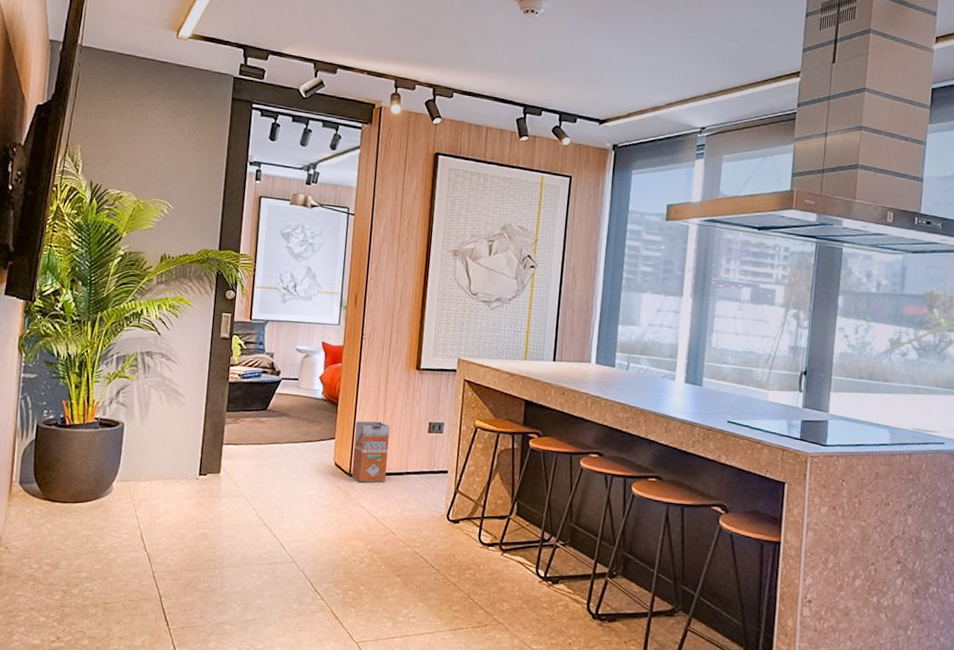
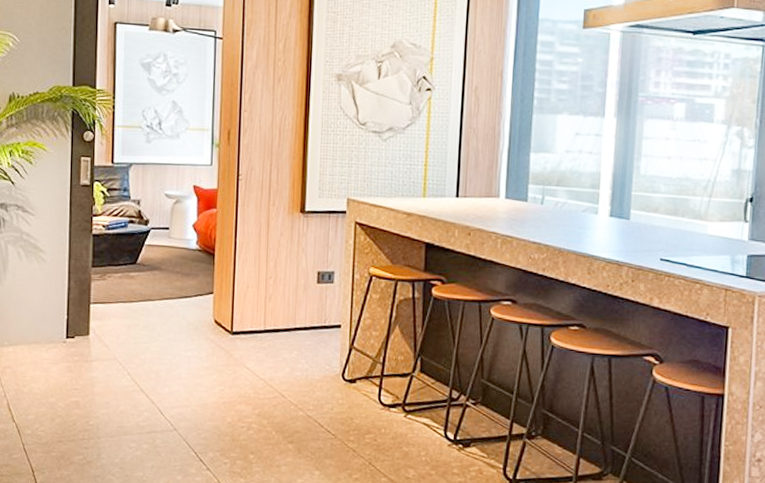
waste bin: present [351,421,390,483] -> none [234,272,274,341]

